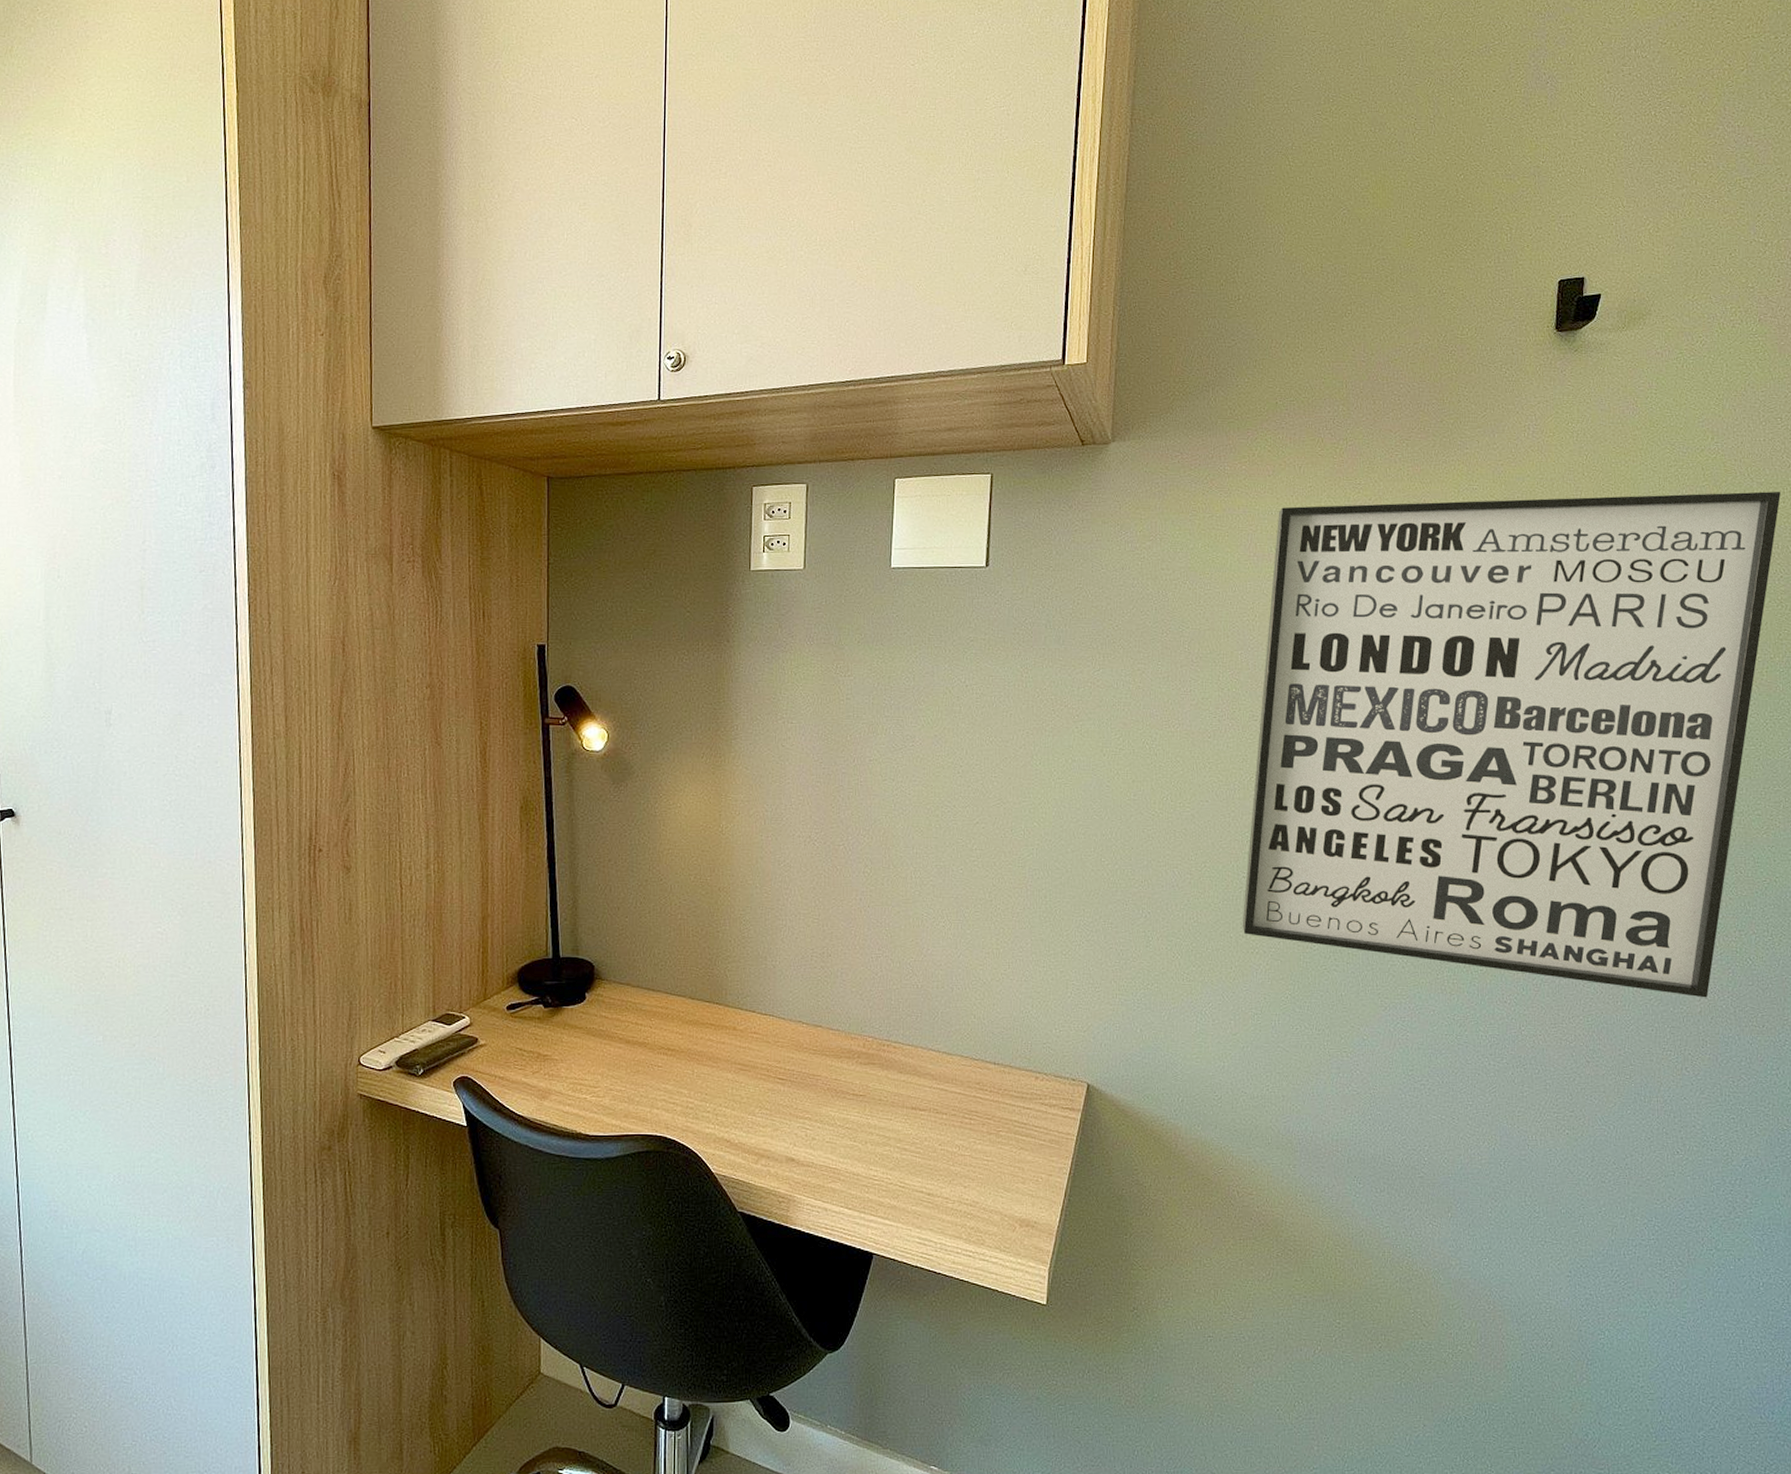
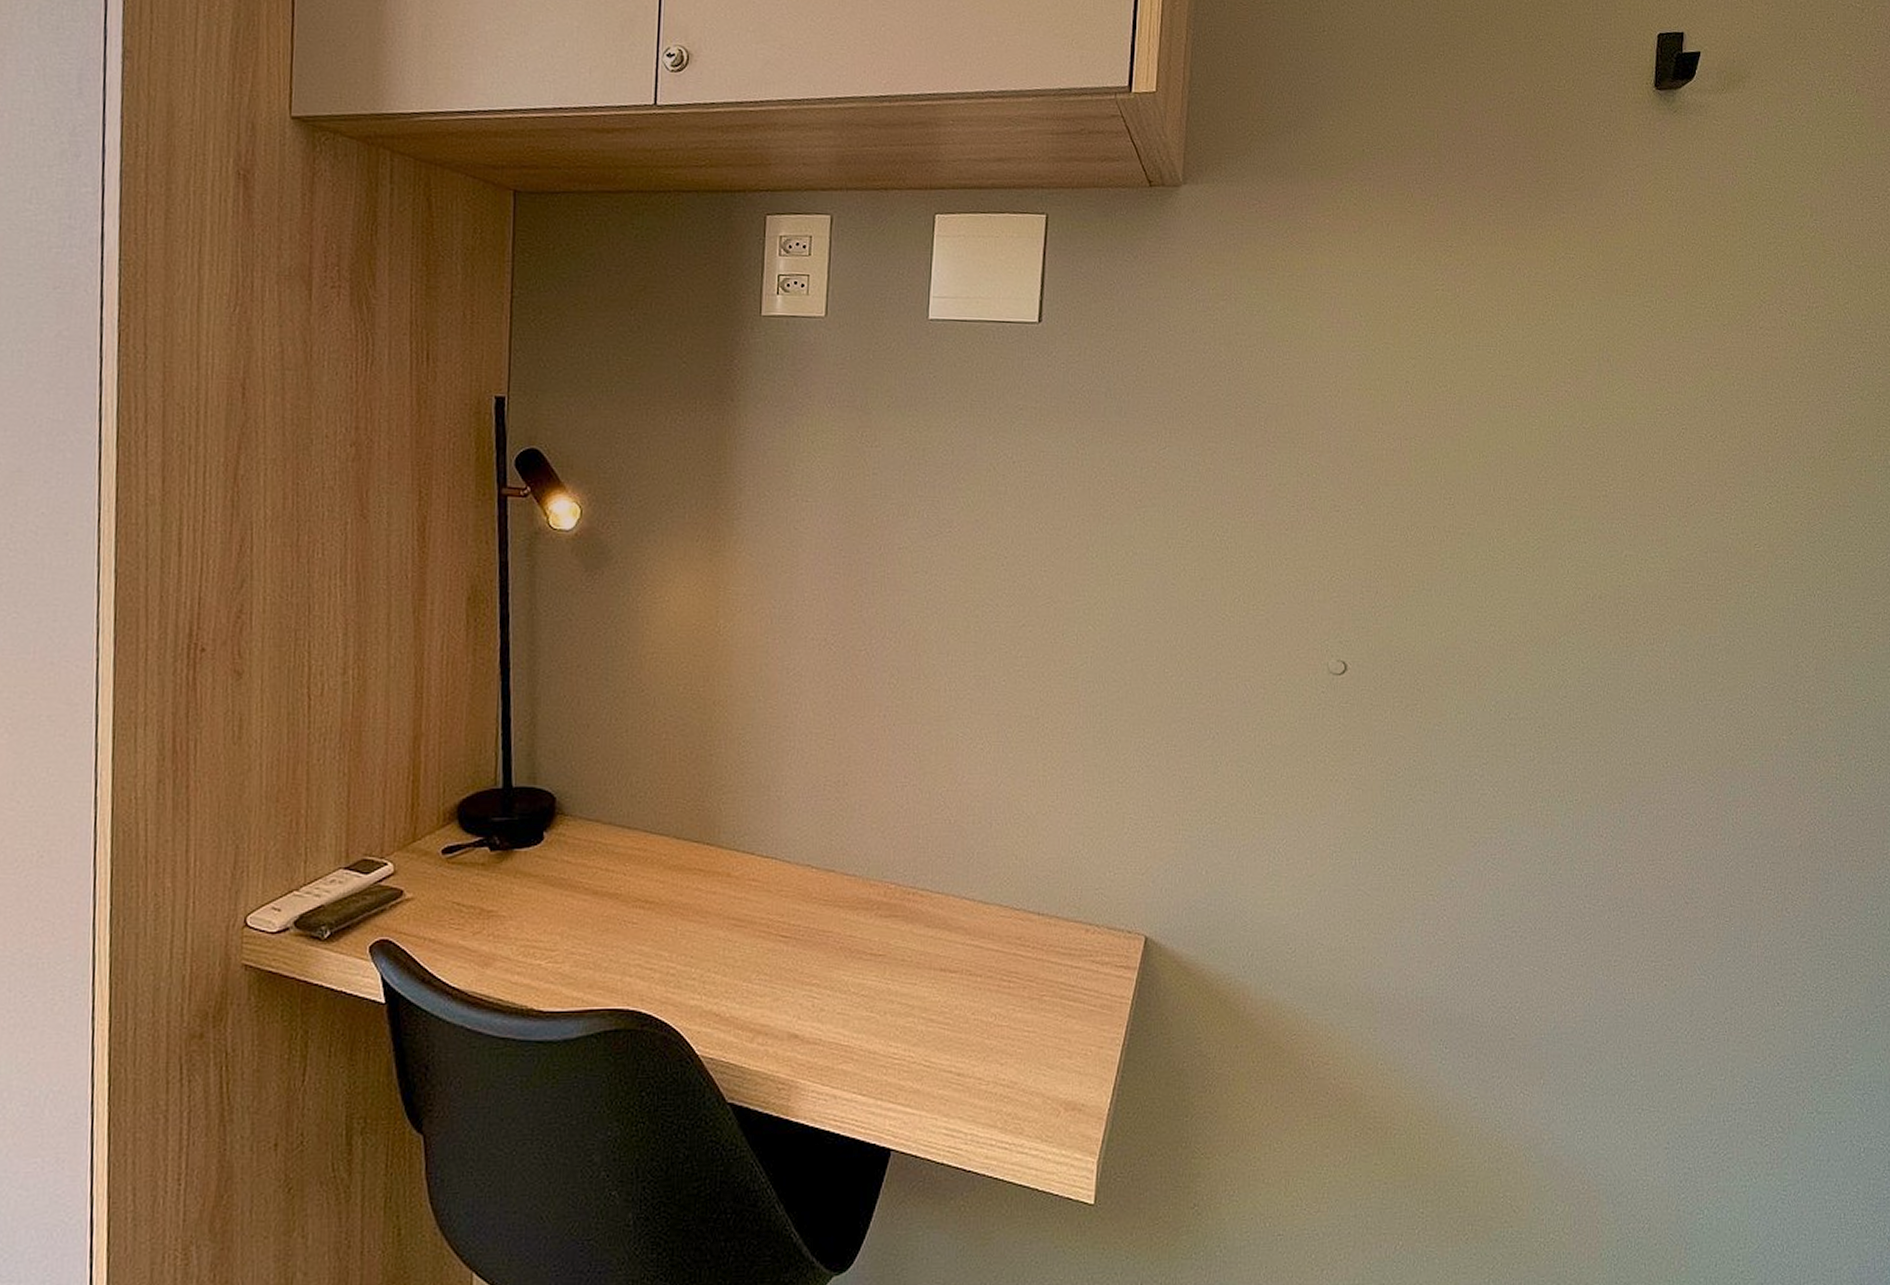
wall art: present [1242,491,1781,998] -> none [1320,268,1878,830]

